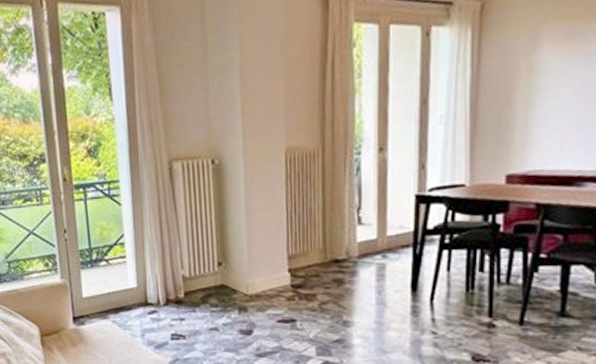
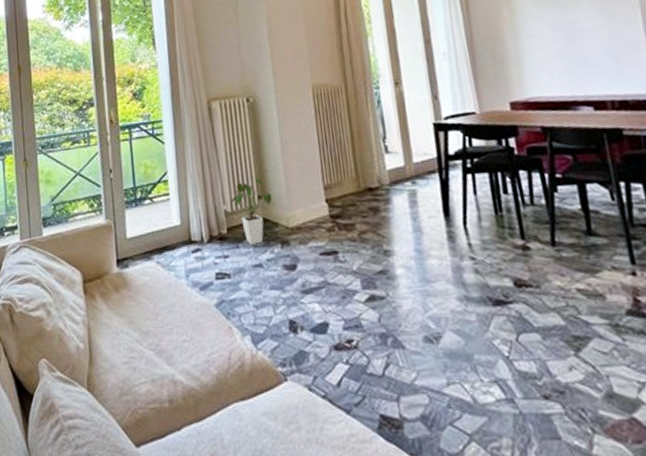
house plant: none [189,244,233,309] -> present [231,177,272,245]

